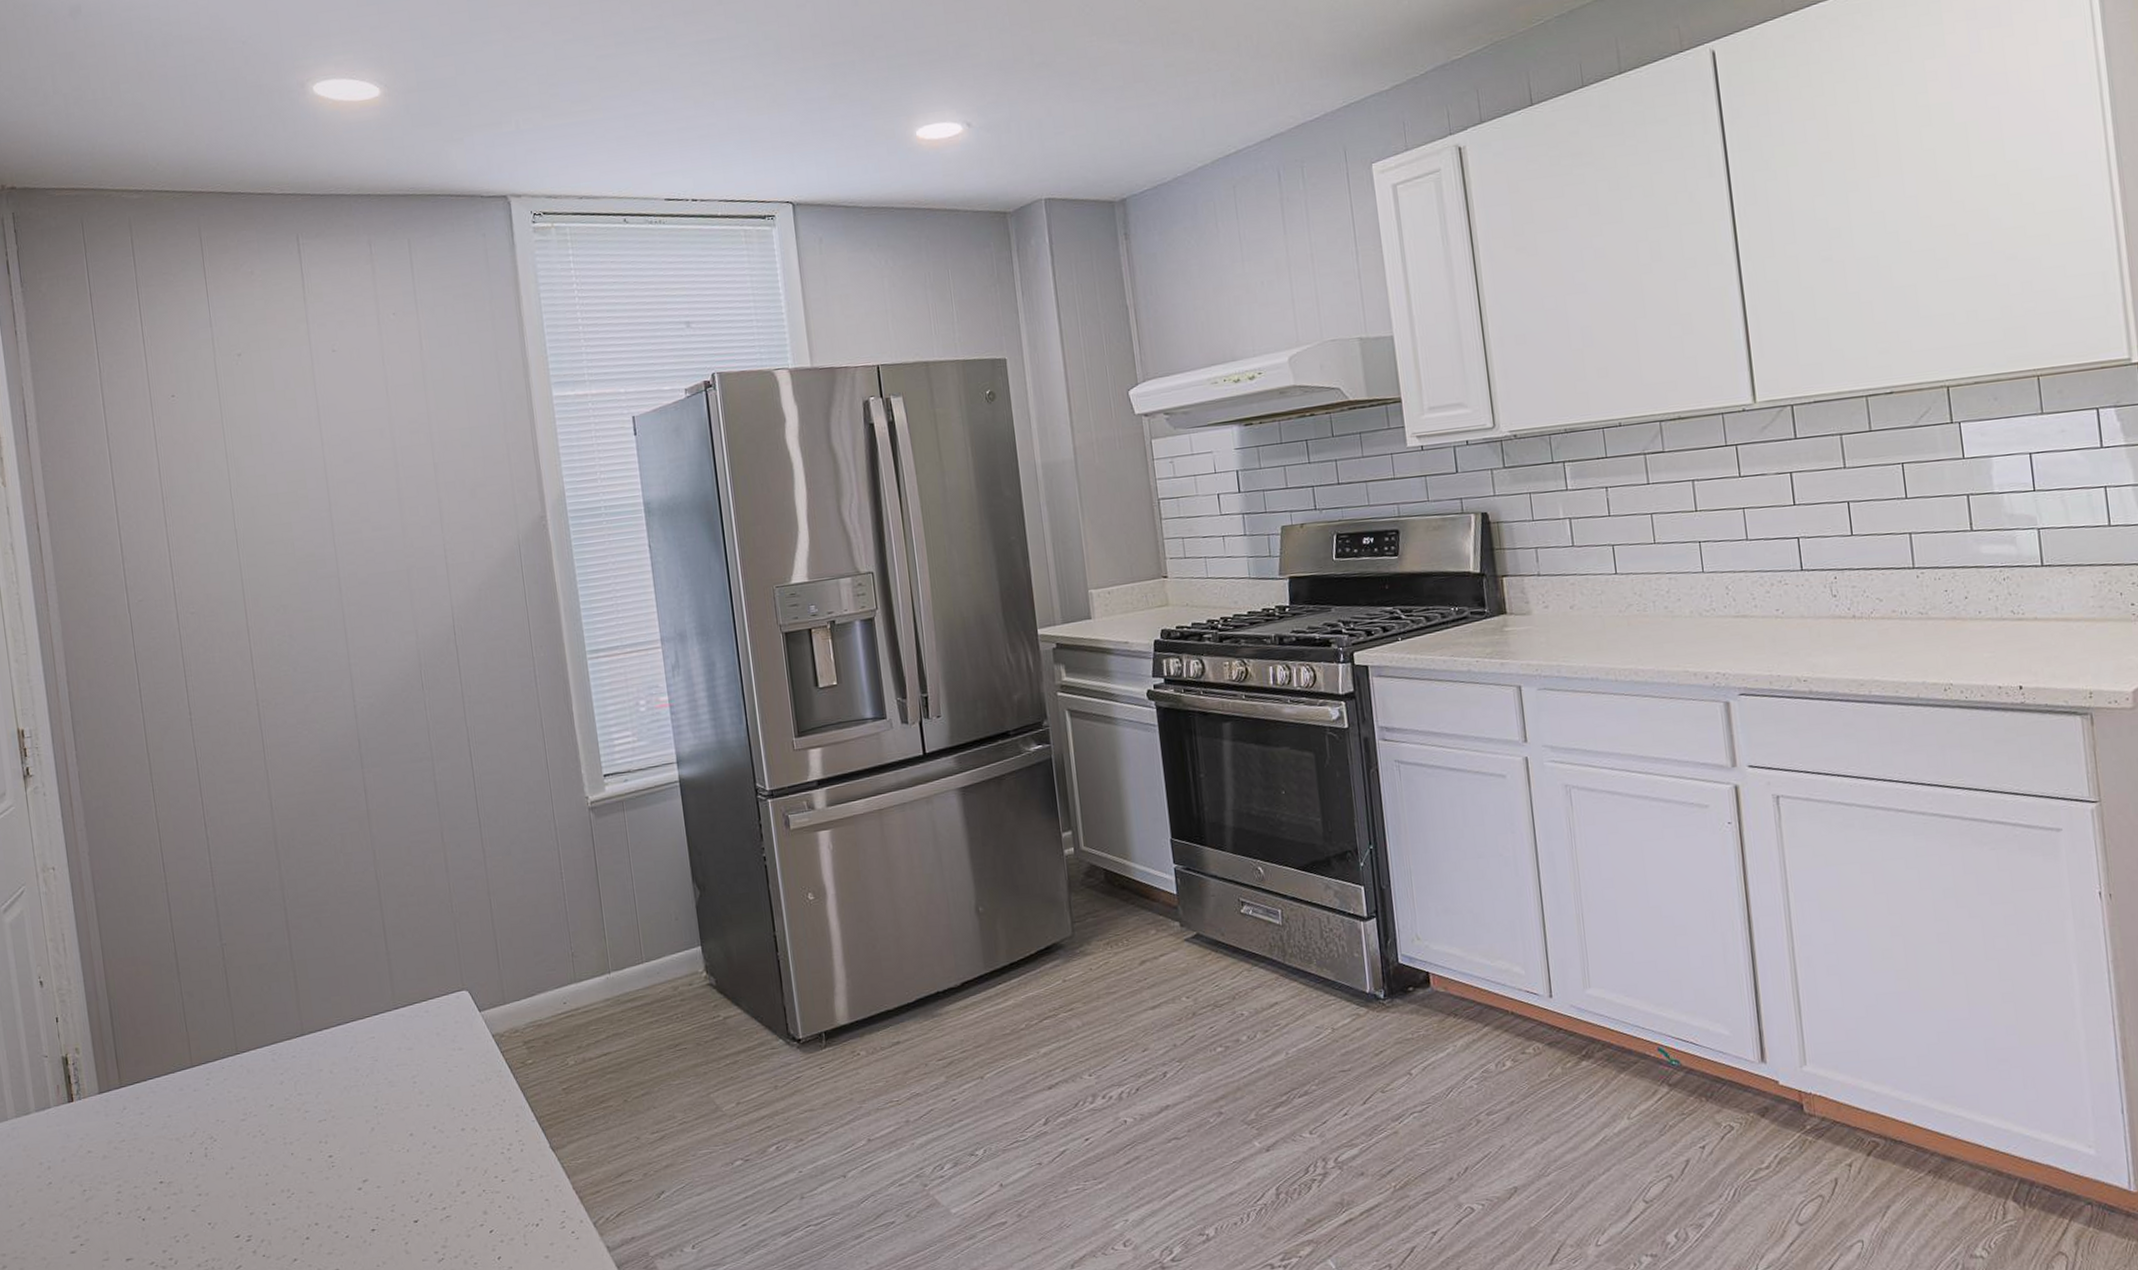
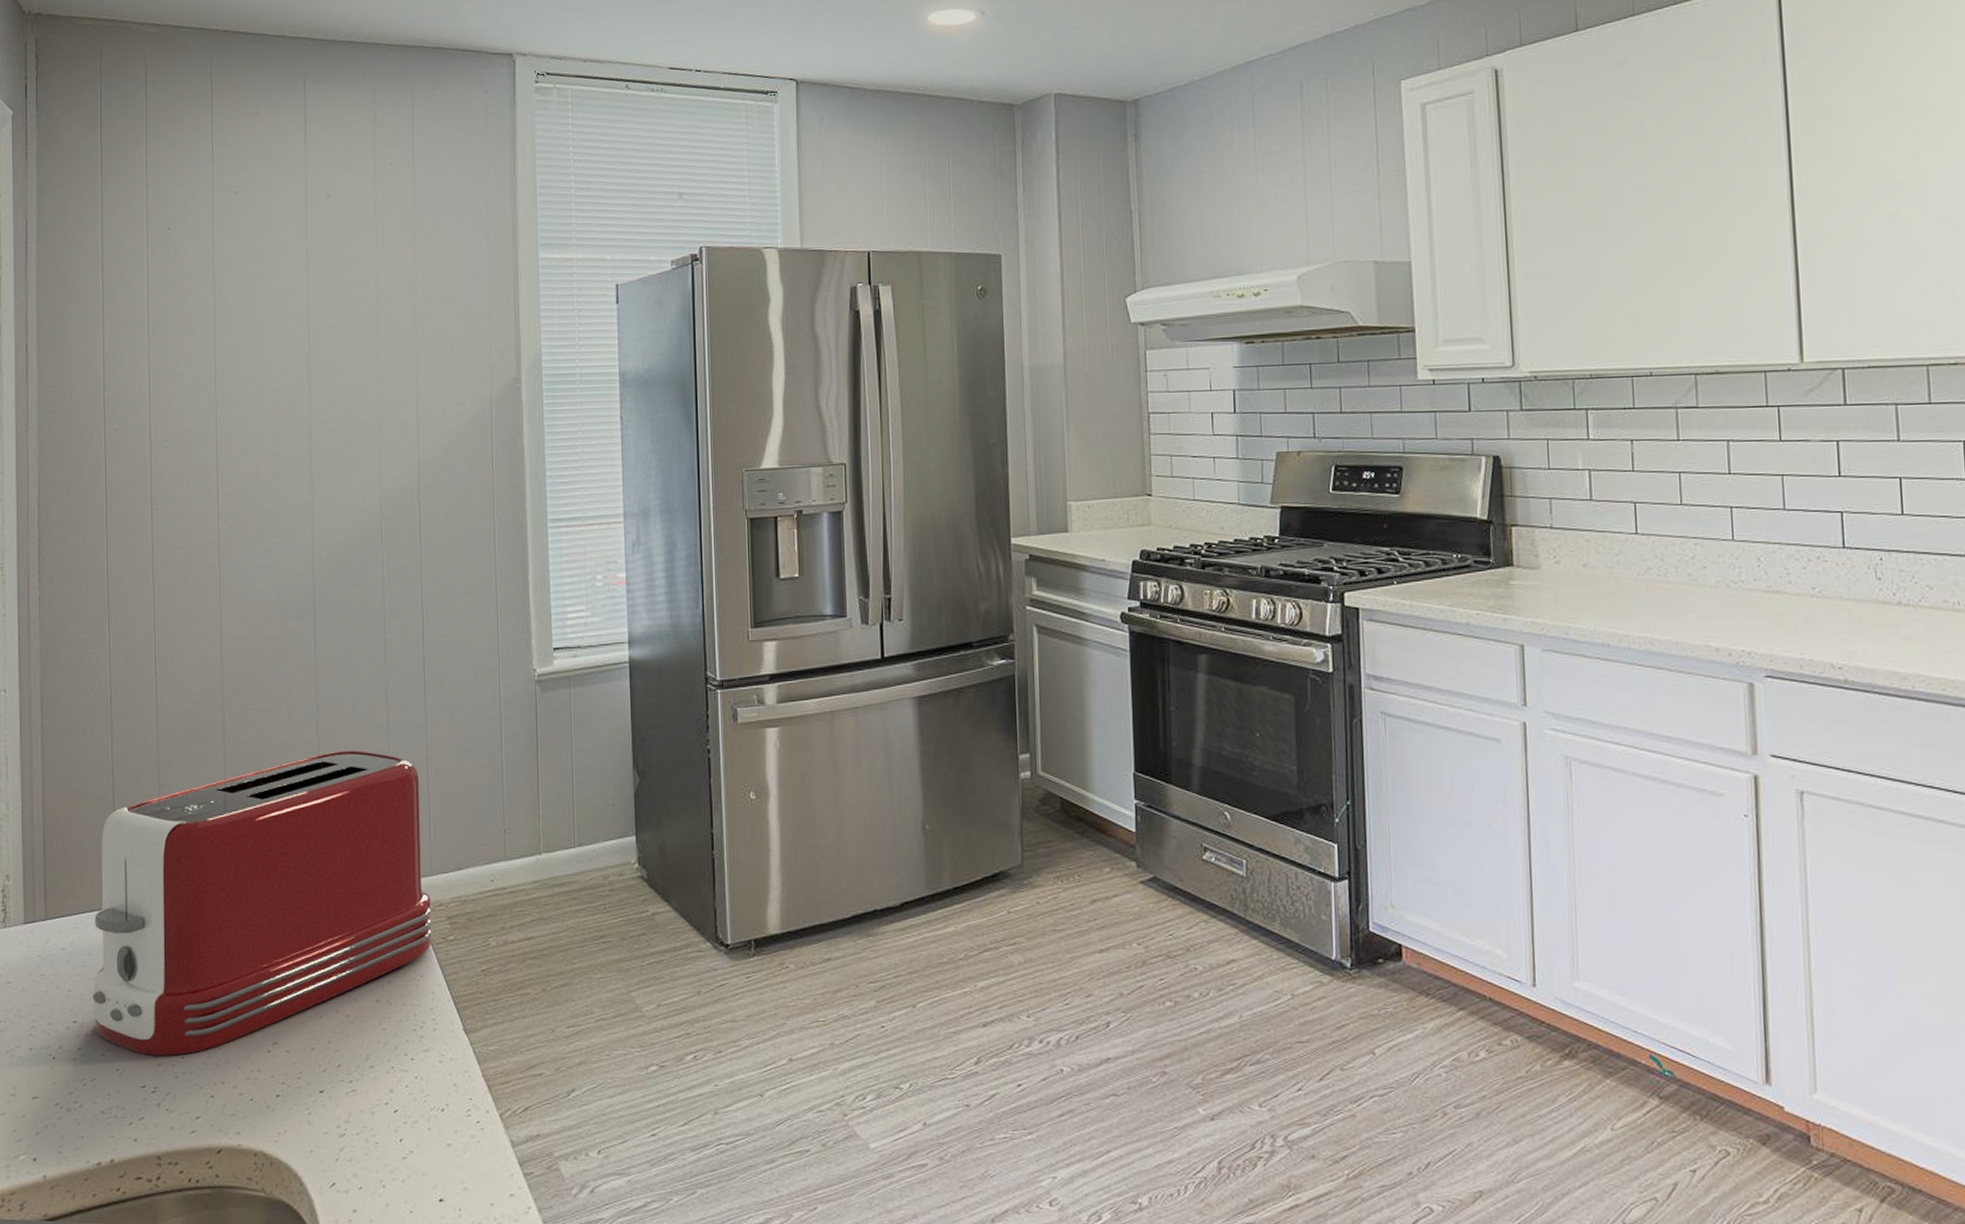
toaster: none [169,892,512,1206] -> present [92,751,432,1056]

